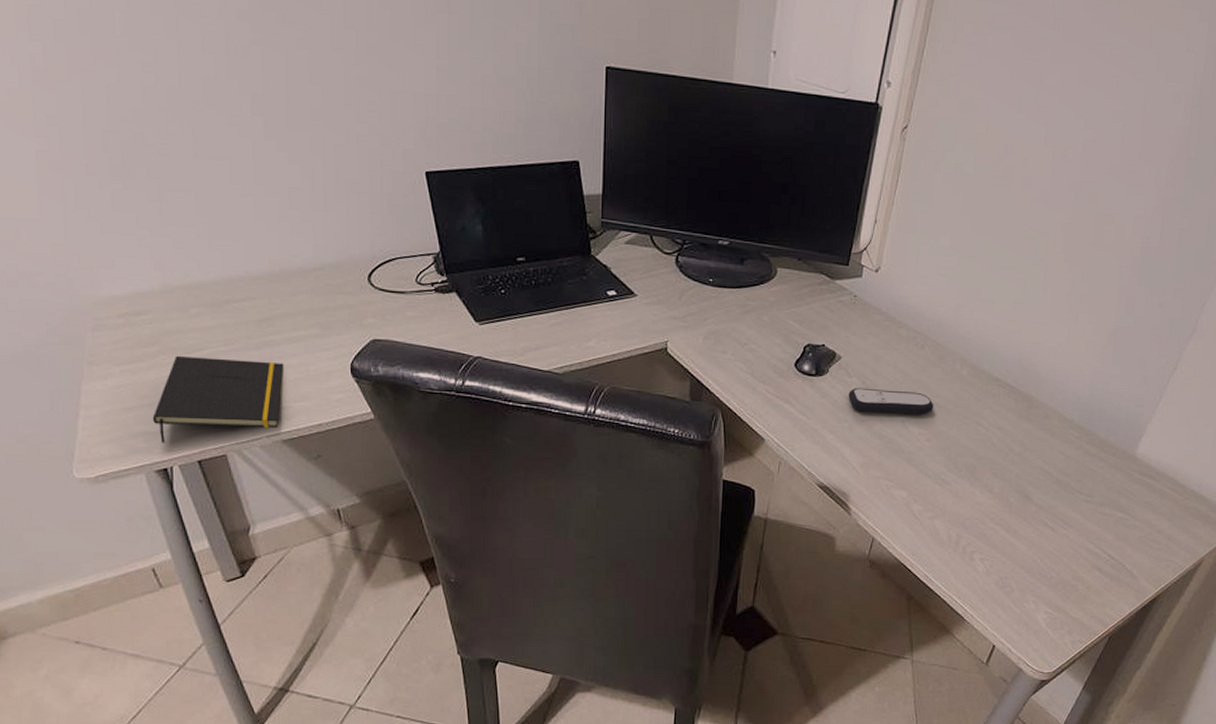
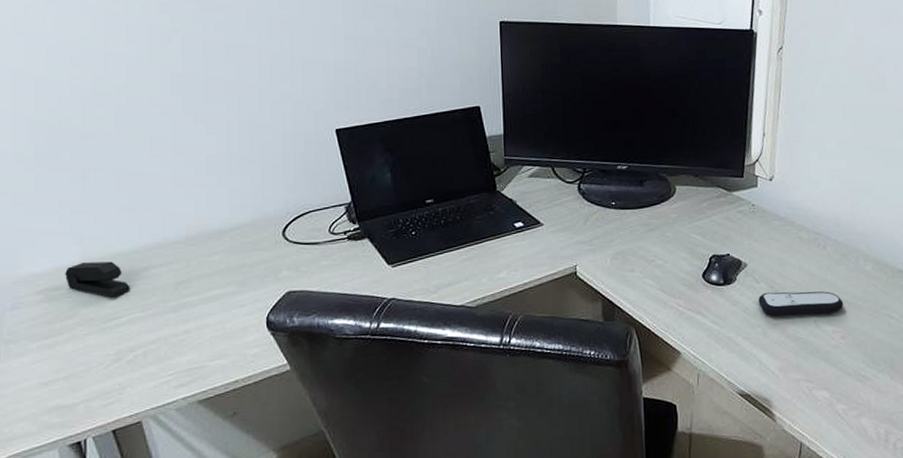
stapler: none [146,289,213,328] -> present [65,261,130,297]
notepad: present [152,355,284,443] -> none [67,322,201,416]

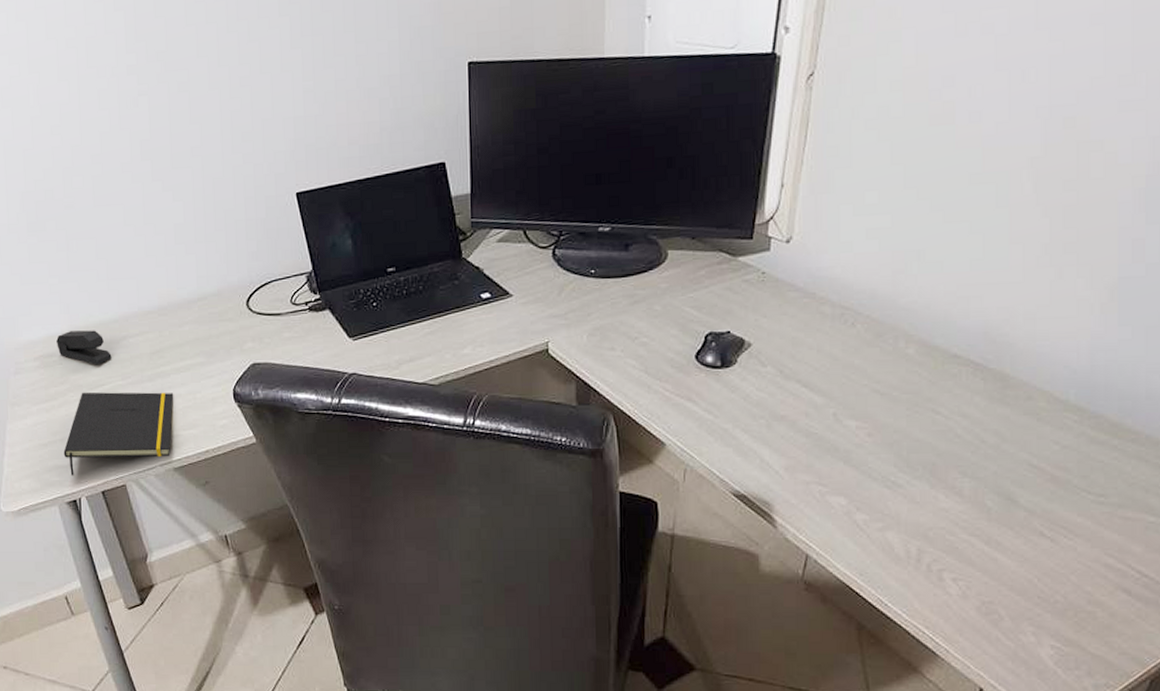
notepad: none [67,322,201,416] -> present [63,392,174,476]
remote control: present [758,291,844,316] -> none [763,377,874,406]

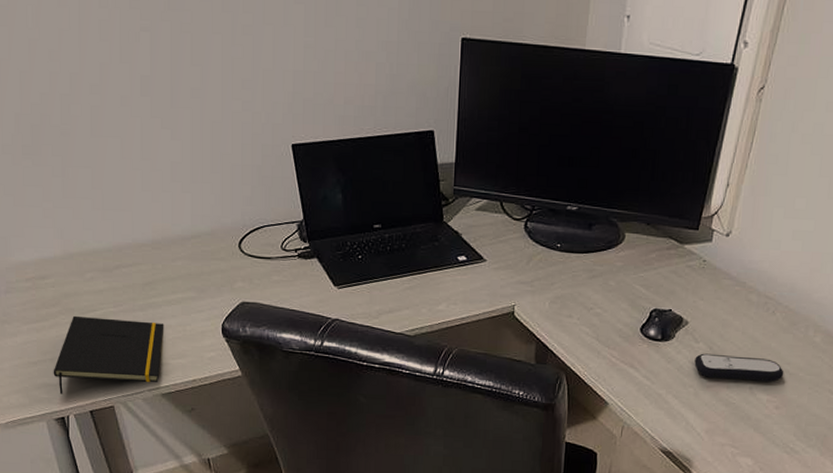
stapler: present [56,330,112,365] -> none [49,256,104,291]
remote control: none [763,377,874,406] -> present [694,353,784,382]

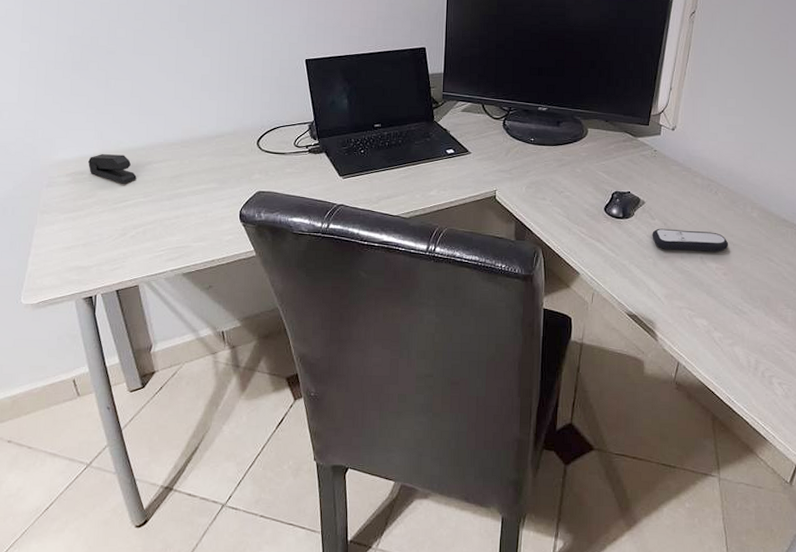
stapler: none [49,256,104,291] -> present [88,154,137,184]
notepad: present [53,315,164,394] -> none [84,205,188,276]

